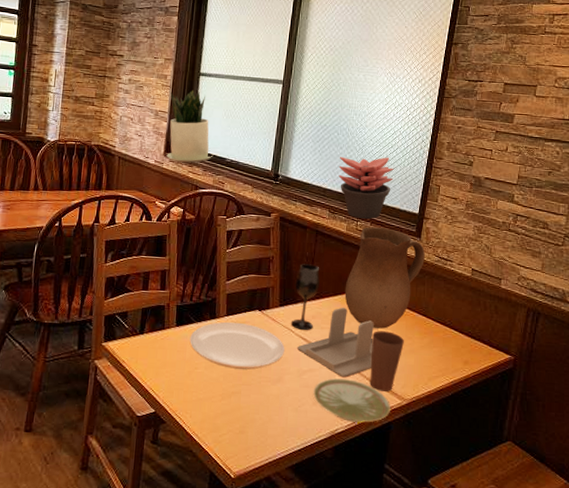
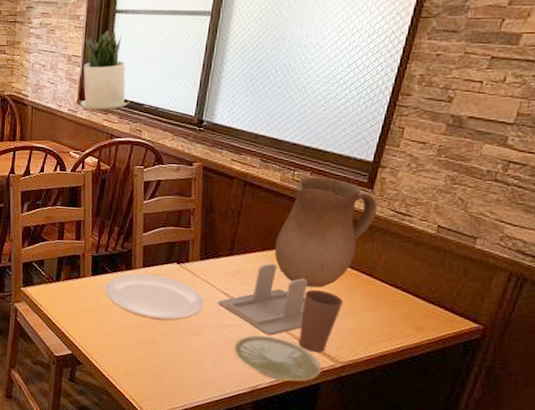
wine glass: present [290,264,320,330] -> none [211,216,247,285]
succulent plant: present [338,156,394,220] -> none [273,96,345,169]

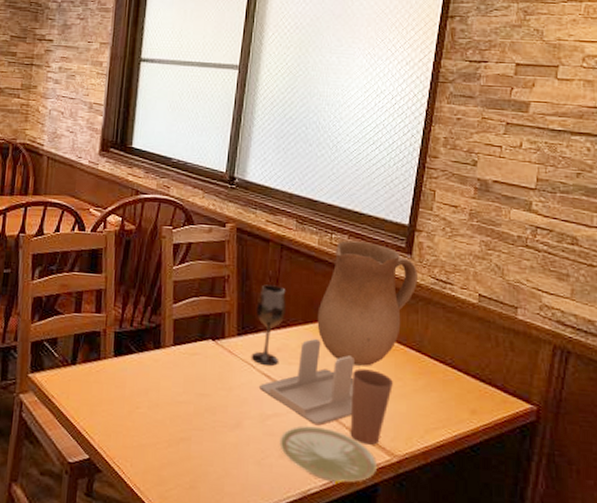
planter: present [80,29,130,111] -> none [102,78,157,164]
plate: present [105,273,204,321] -> none [130,352,244,412]
wine glass: none [211,216,247,285] -> present [251,284,286,366]

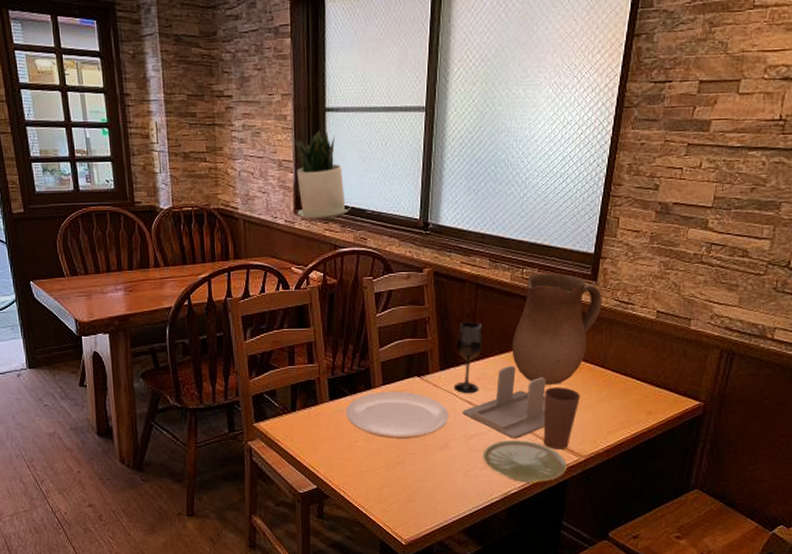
planter: none [102,78,157,164] -> present [292,130,351,220]
plate: none [130,352,244,412] -> present [345,391,449,439]

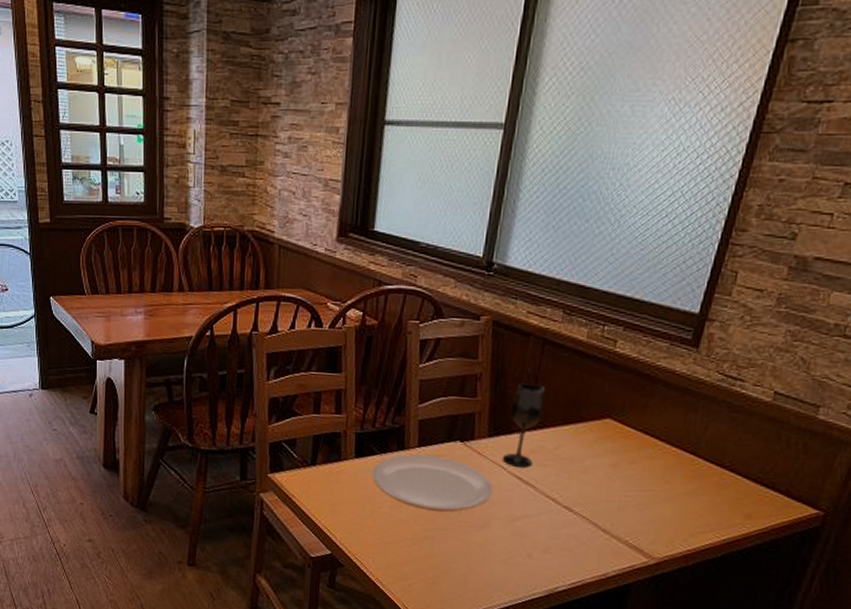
planter: present [292,130,351,220] -> none [340,146,403,251]
napkin holder: present [463,365,546,439] -> none [510,439,618,528]
plate: present [482,440,566,484] -> none [528,527,632,583]
ceramic jug: present [512,273,602,385] -> none [578,333,703,469]
cup: present [543,387,580,449] -> none [605,471,659,547]

